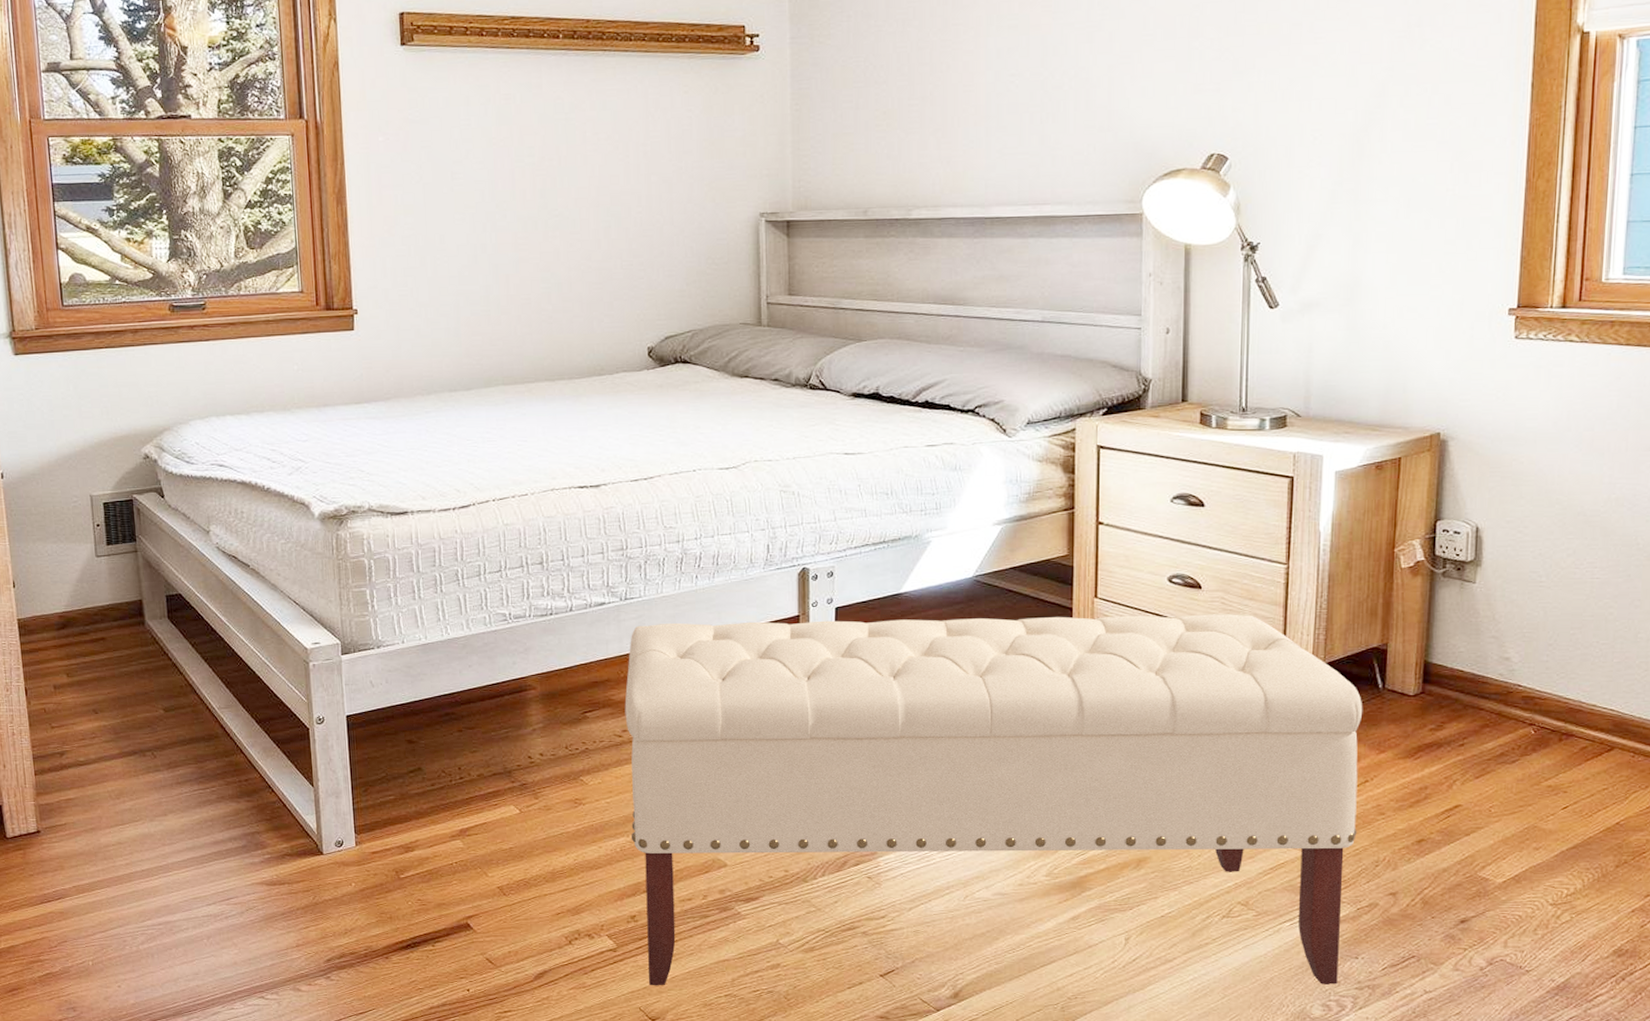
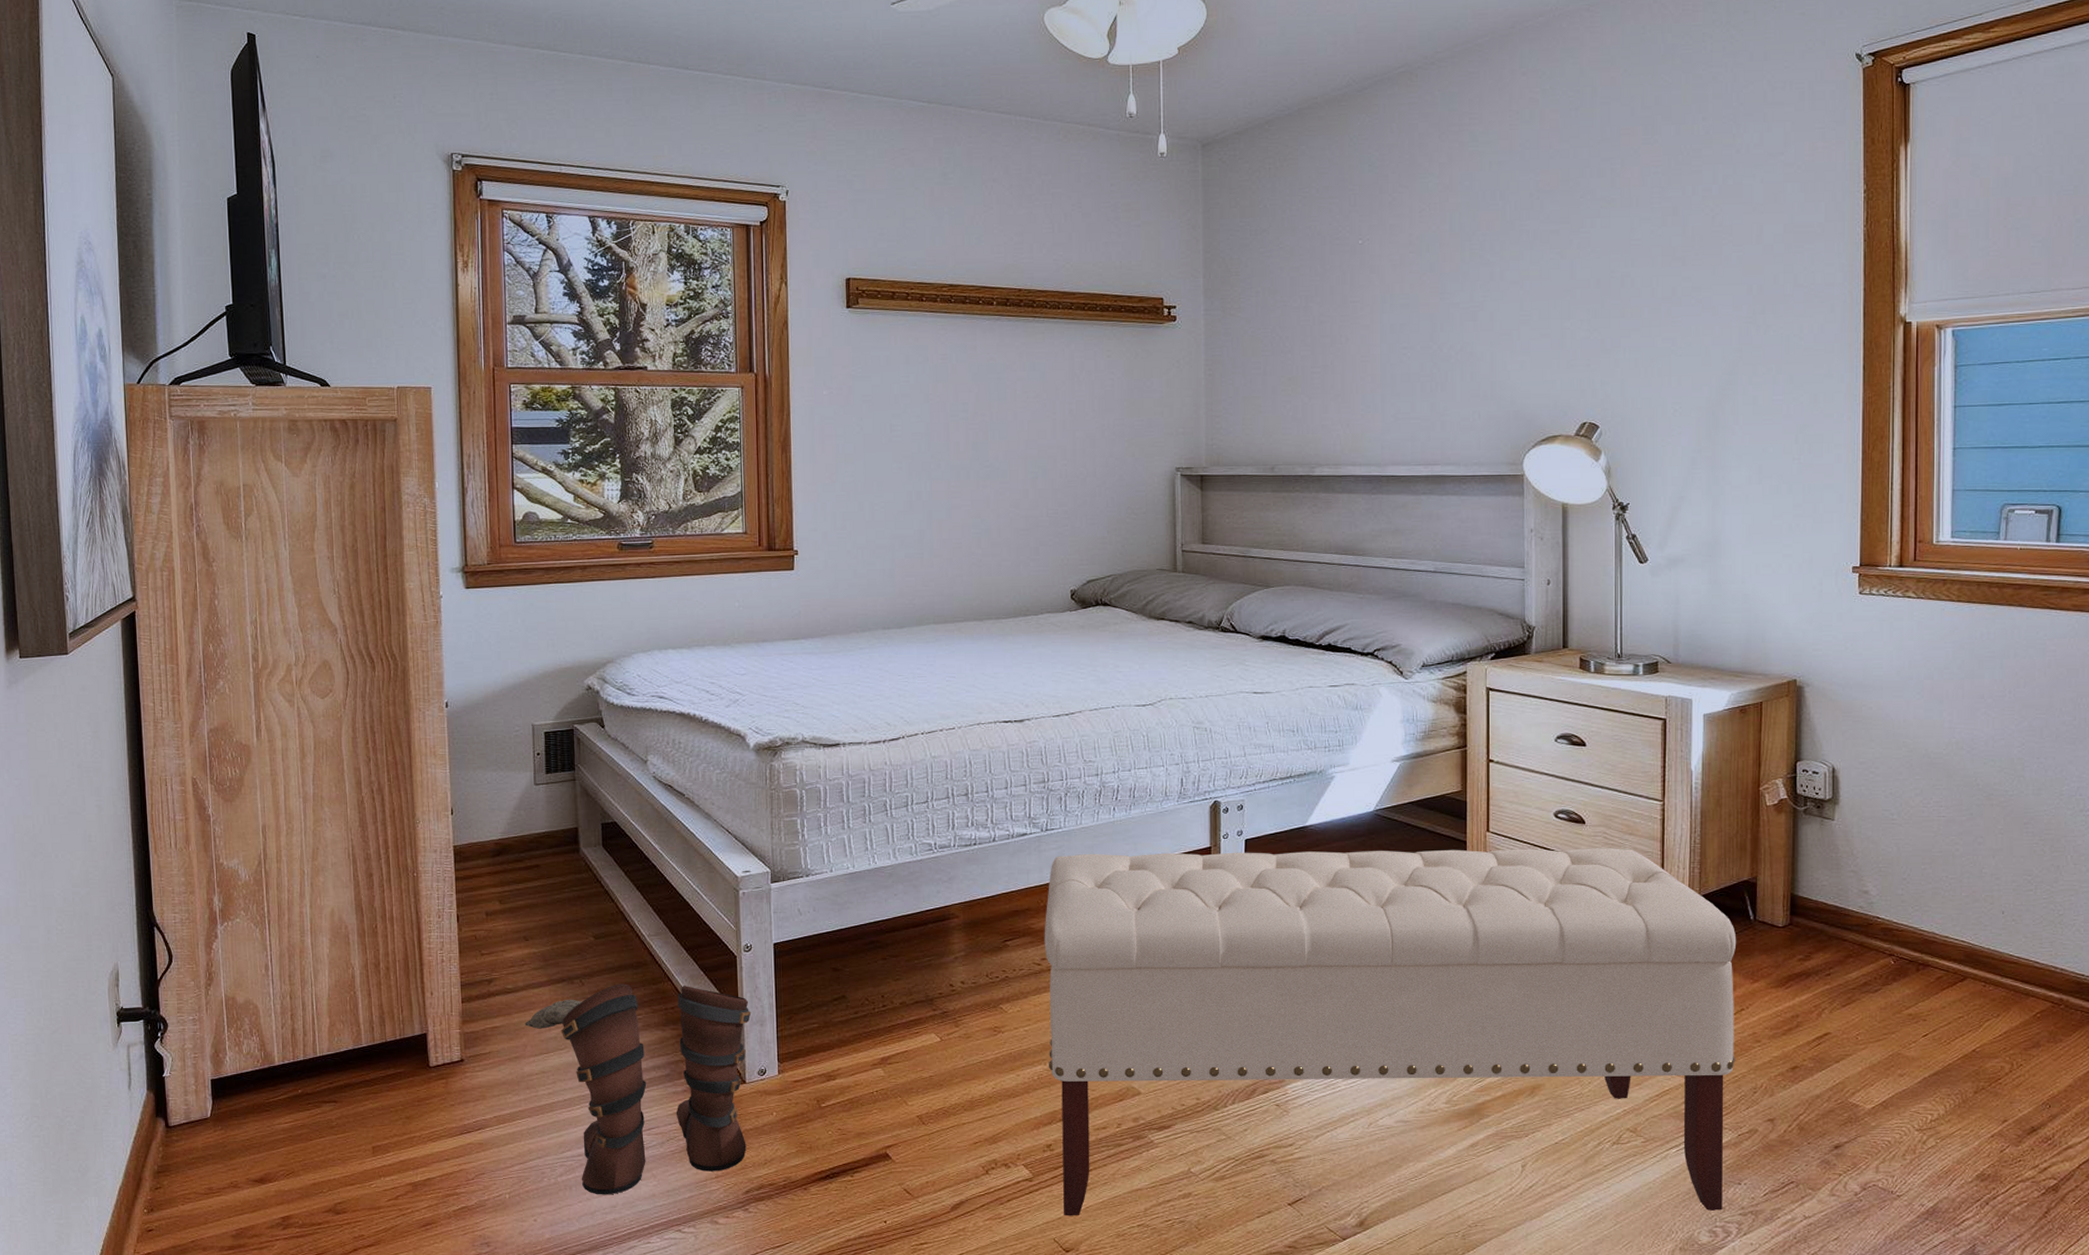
boots: none [98,756,326,963] -> present [524,984,752,1195]

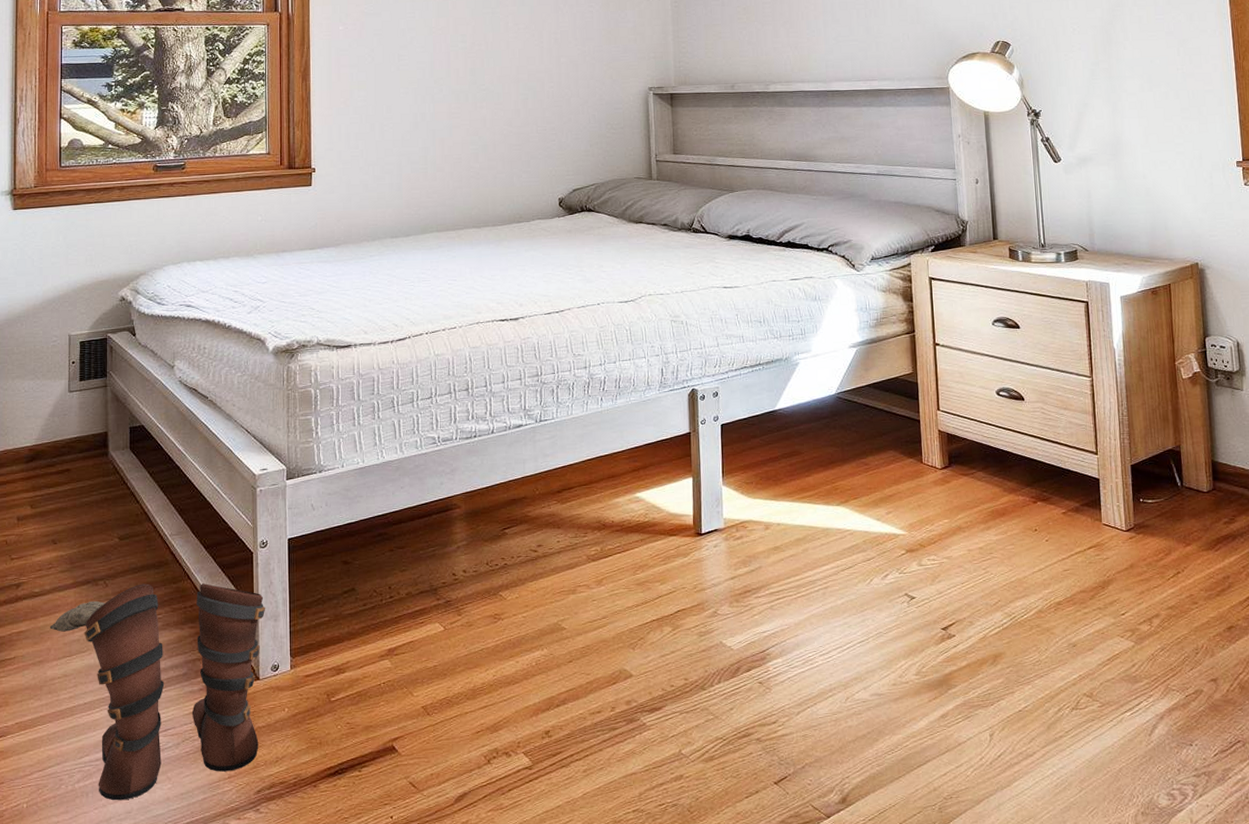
bench: present [1044,848,1737,1216] -> none [539,422,1178,804]

